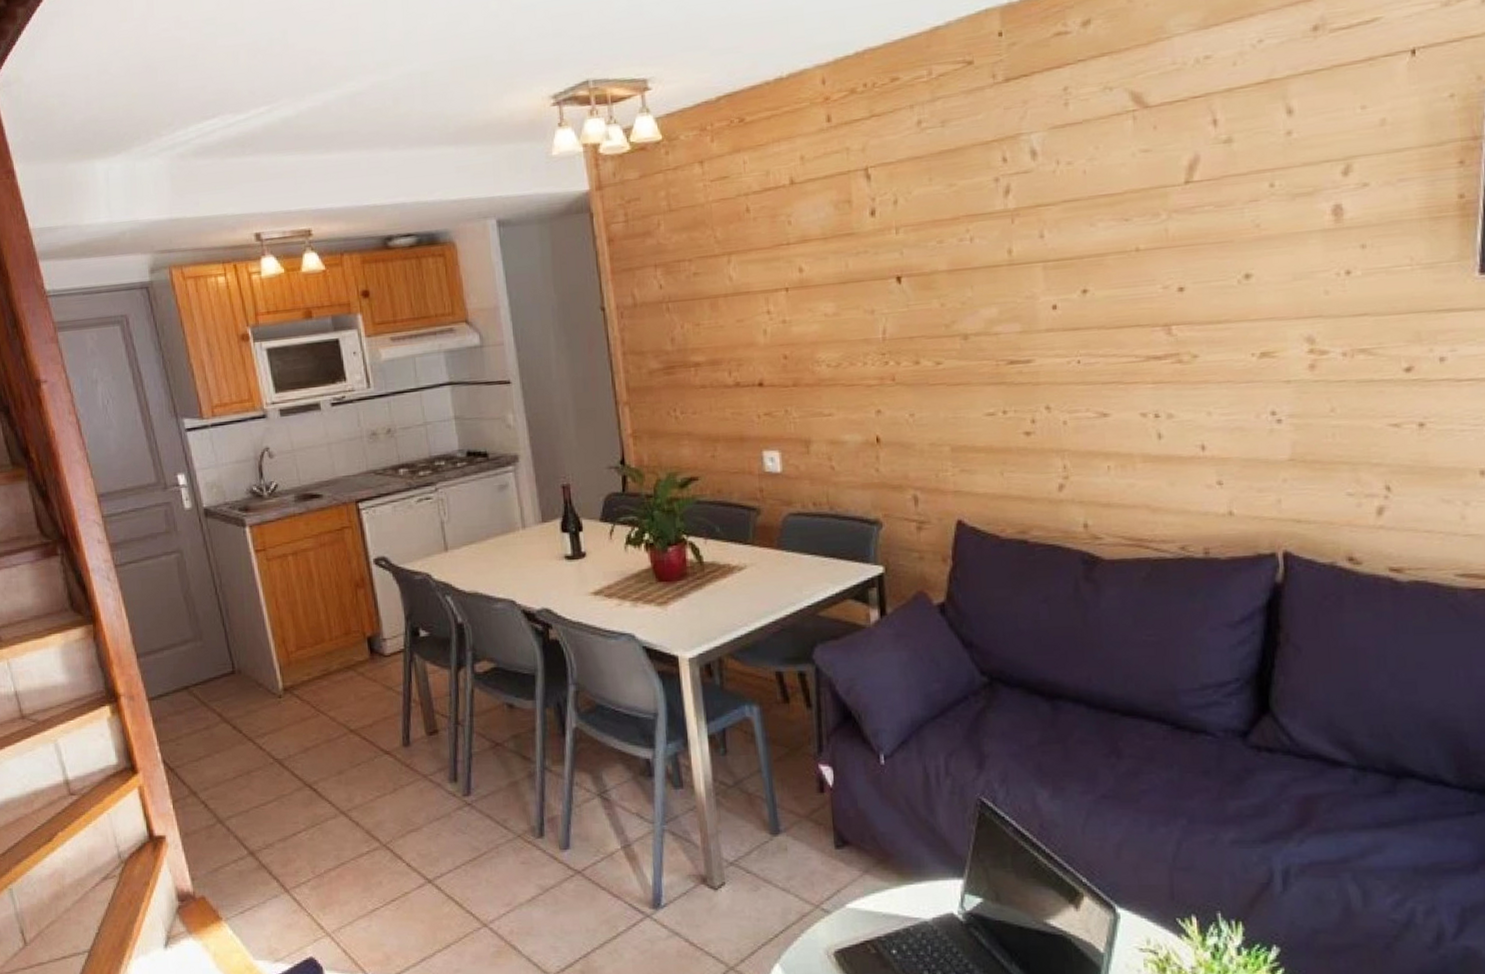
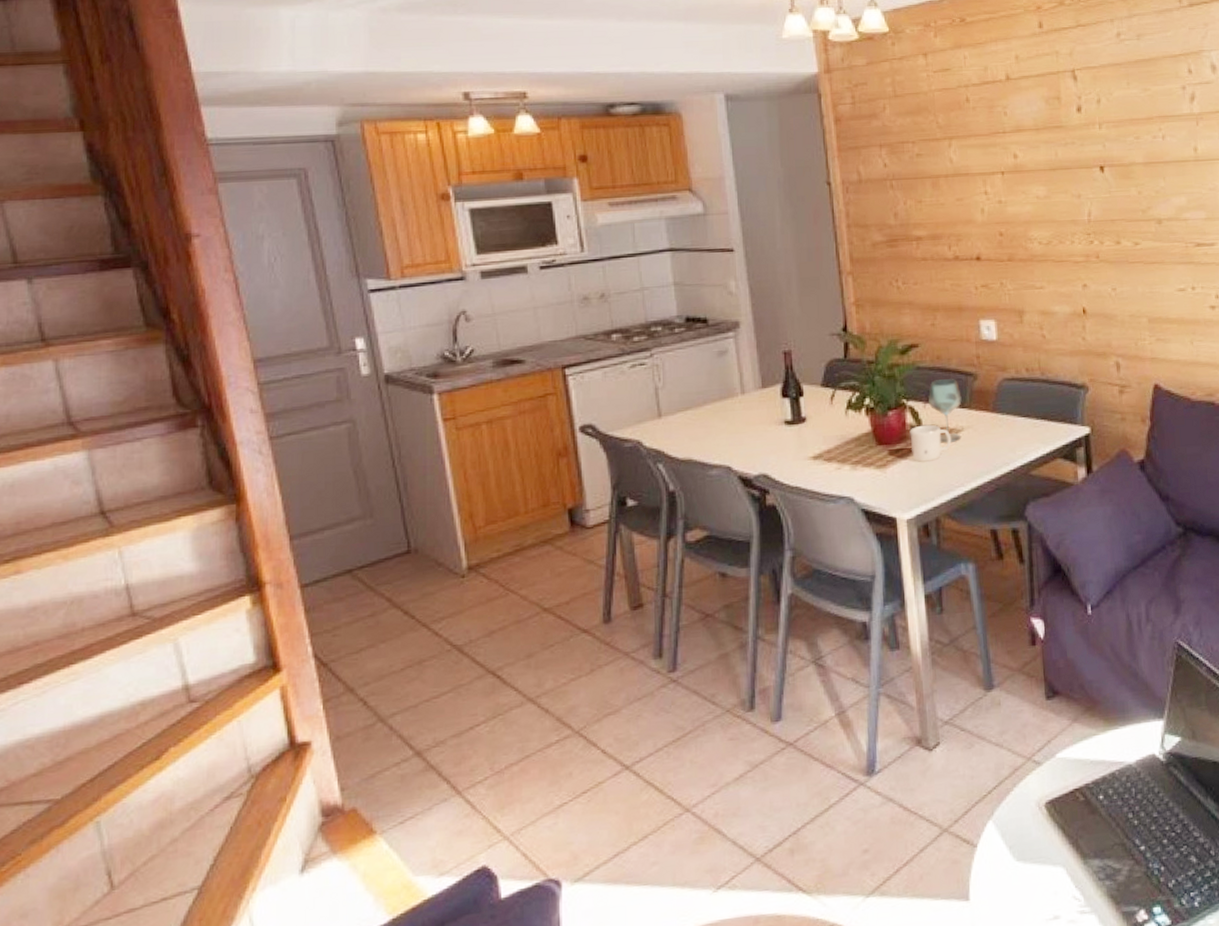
mug: none [690,561,735,600] -> present [909,424,952,462]
wine glass: none [709,513,744,582] -> present [928,379,962,444]

